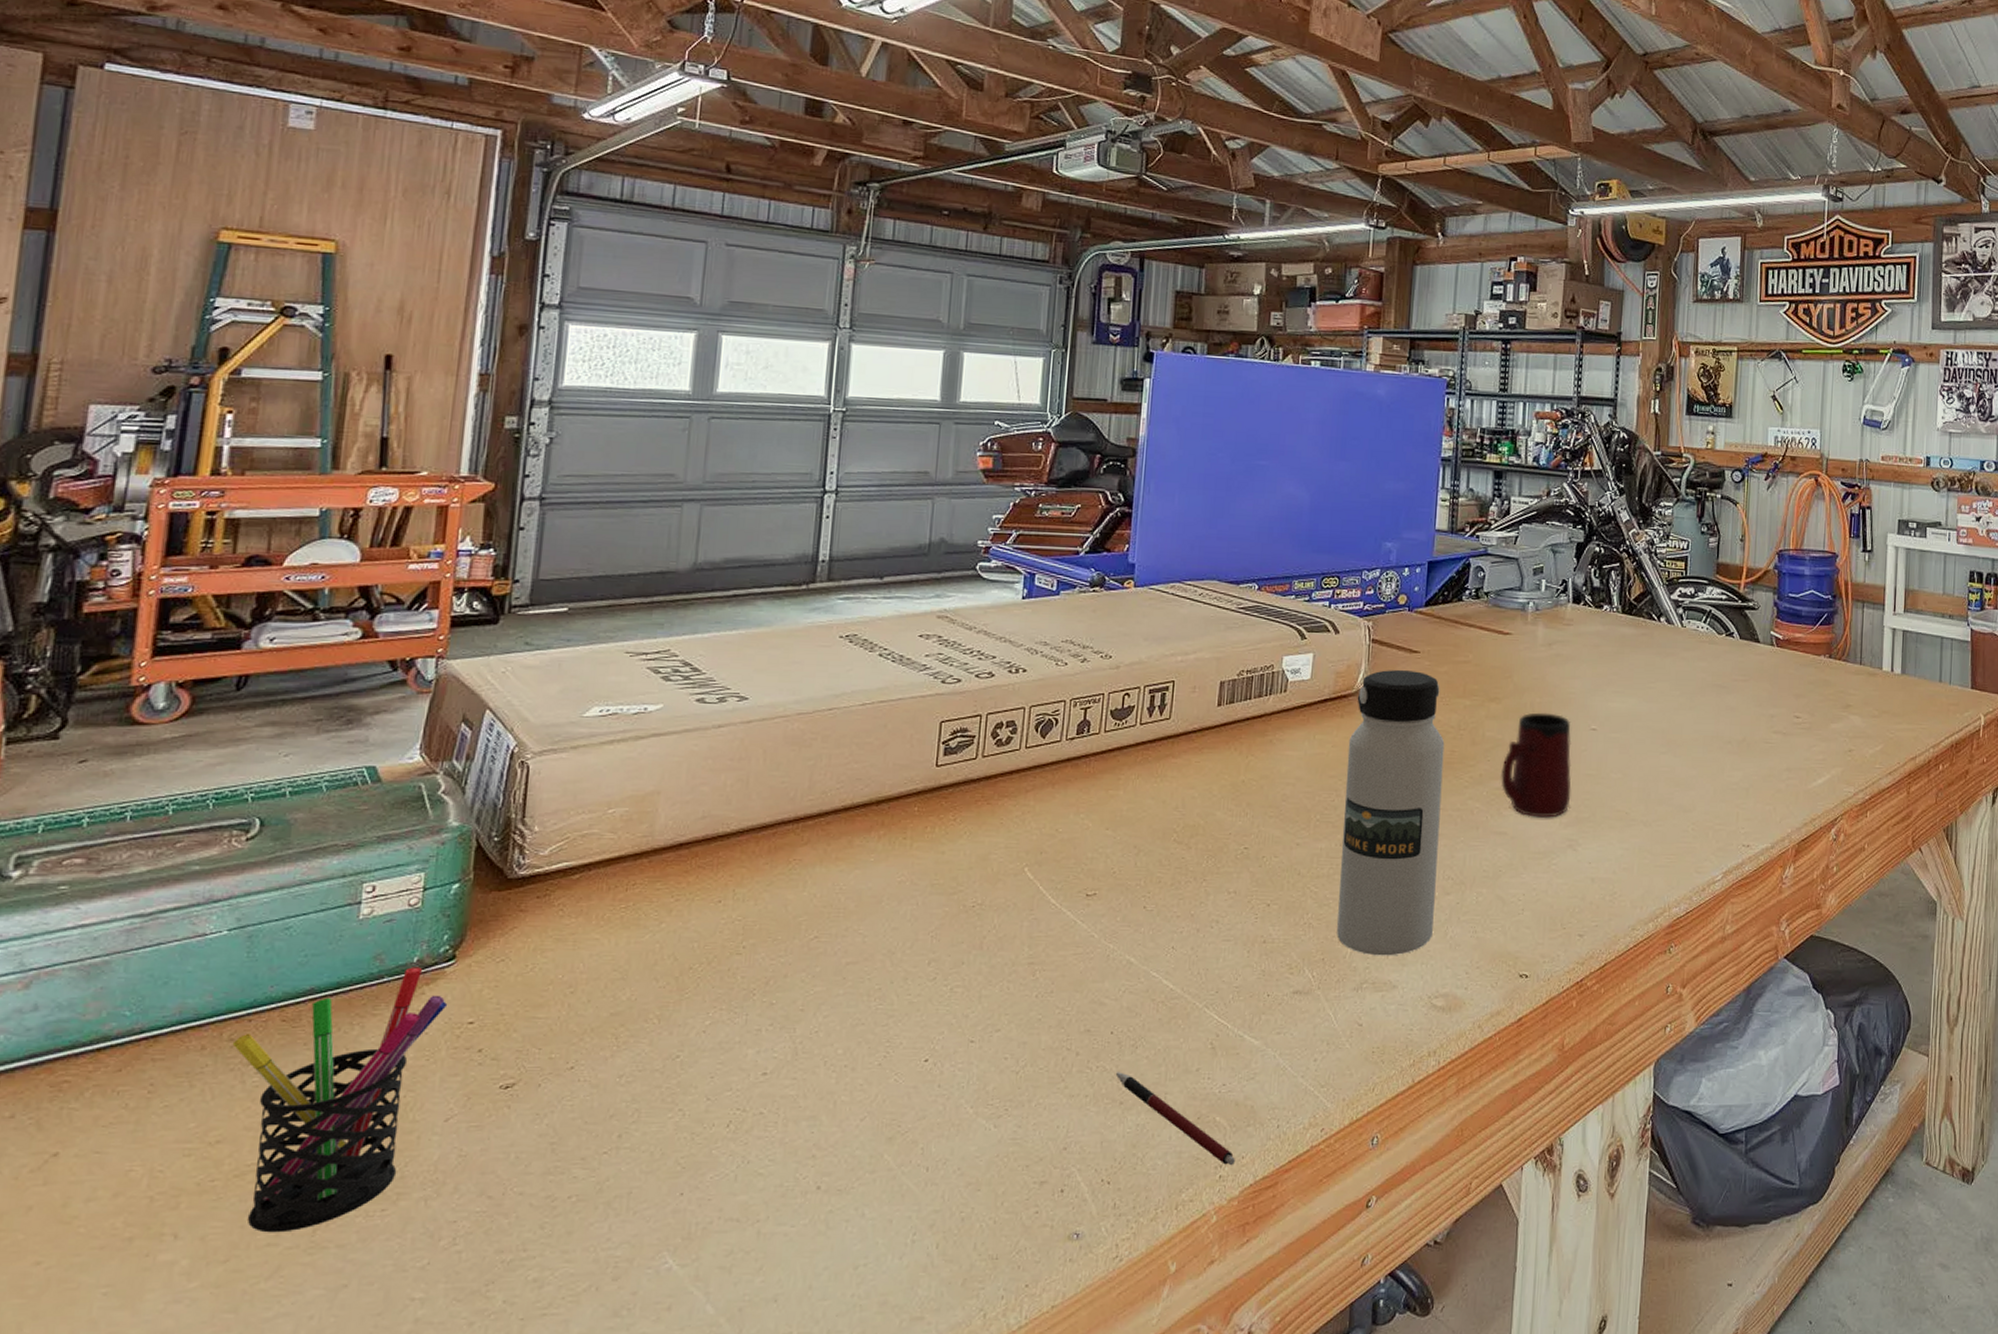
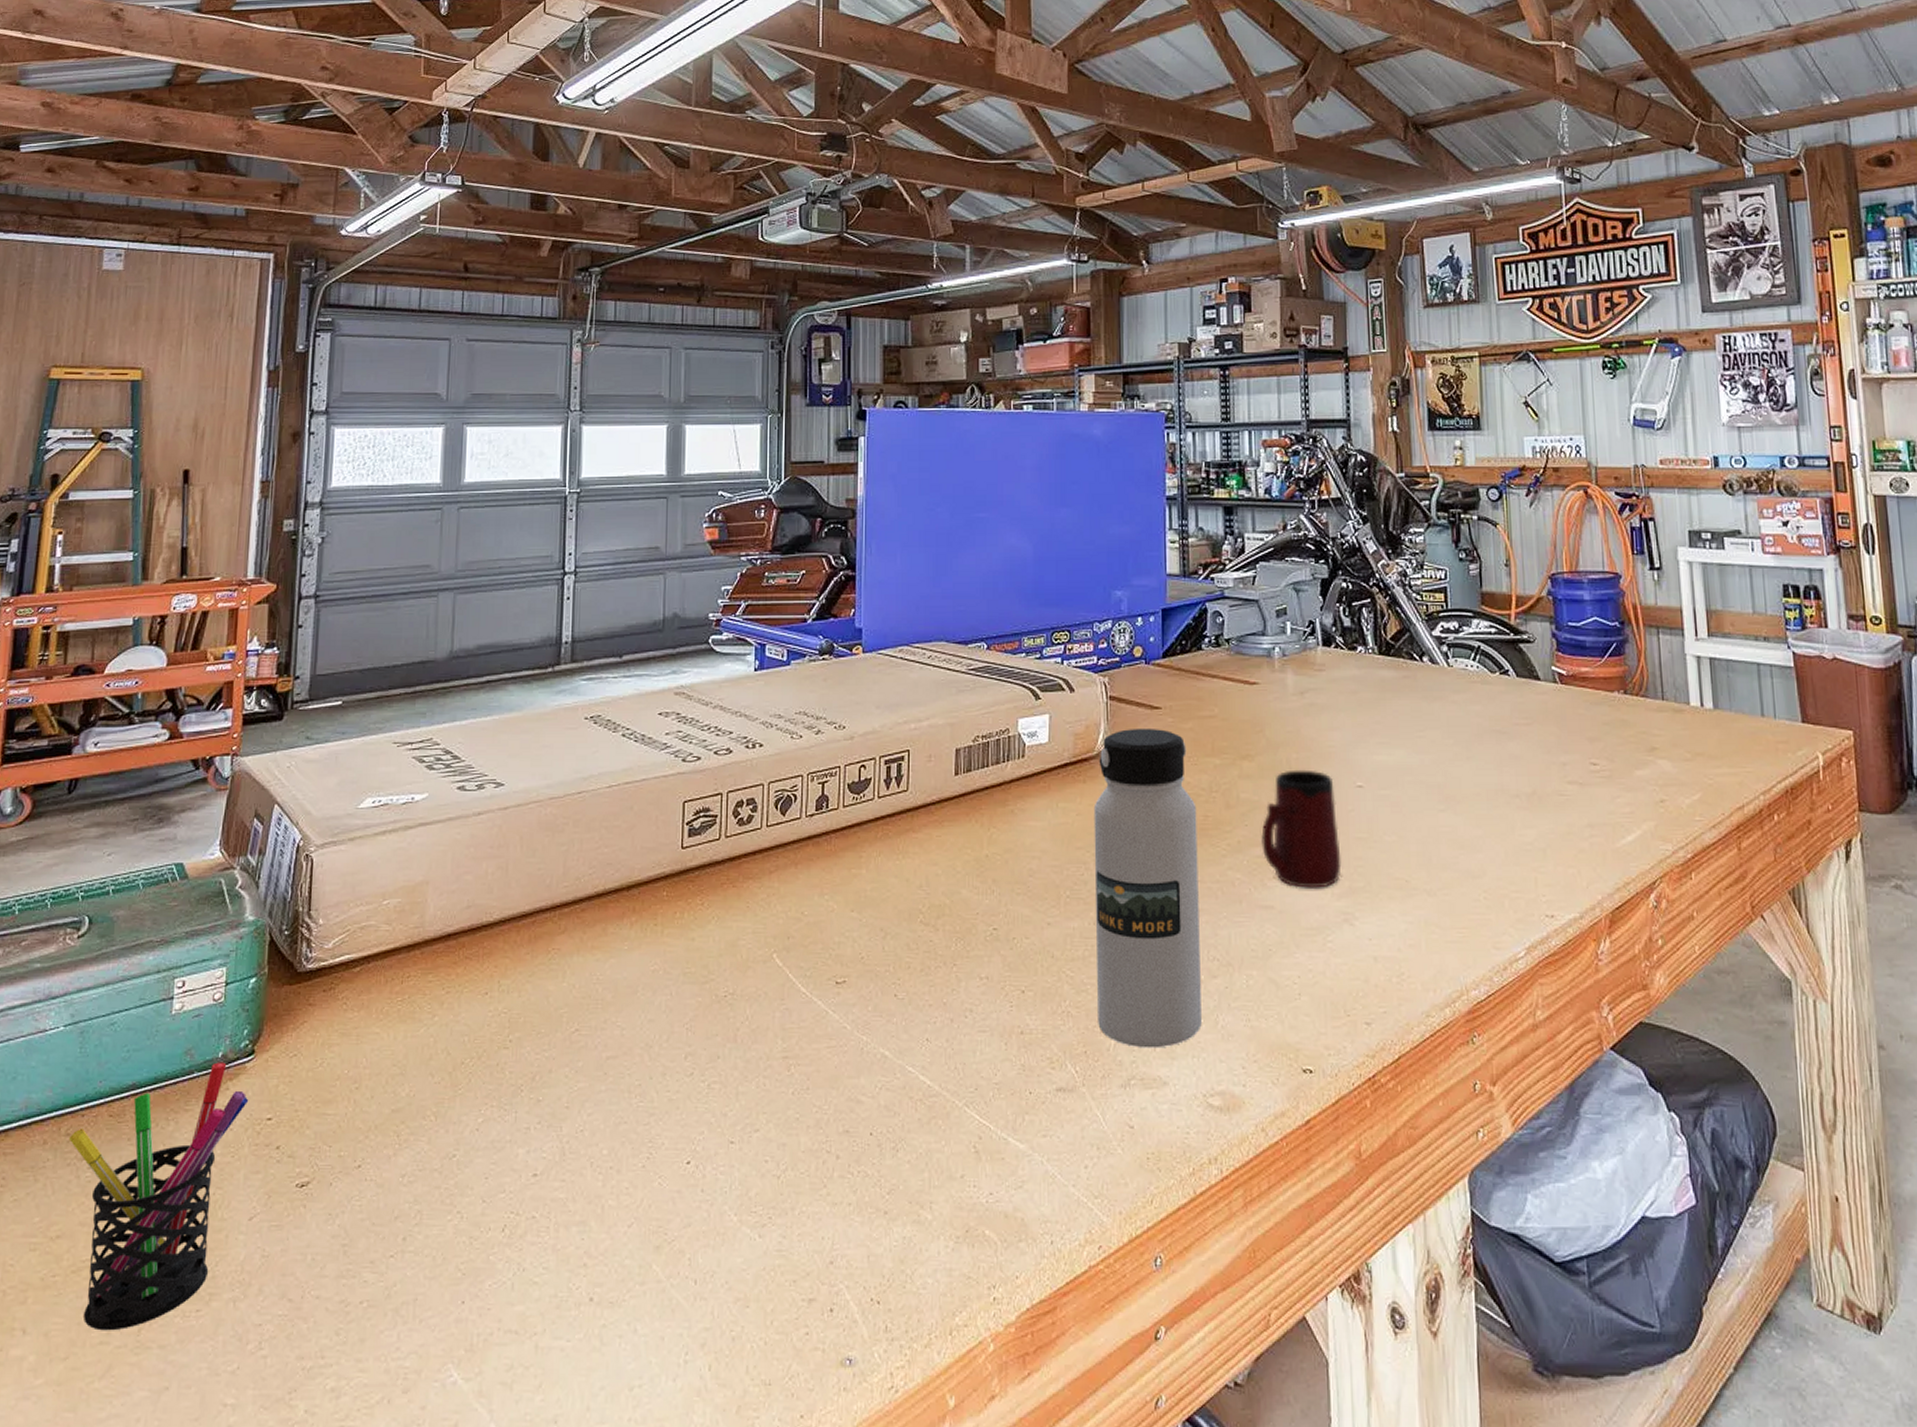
pen: present [1115,1072,1235,1166] -> none [877,1177,1009,1287]

